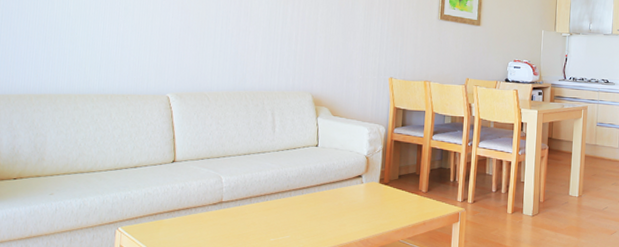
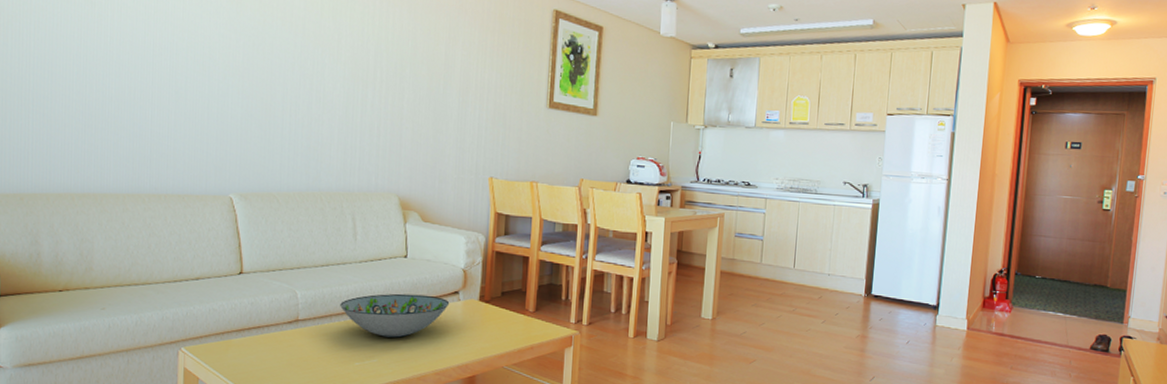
decorative bowl: none [259,177,354,216] -> present [340,293,450,338]

